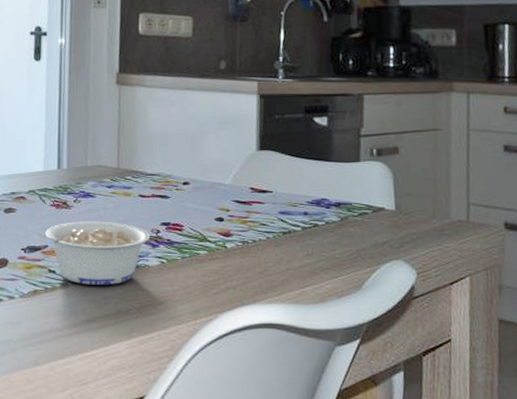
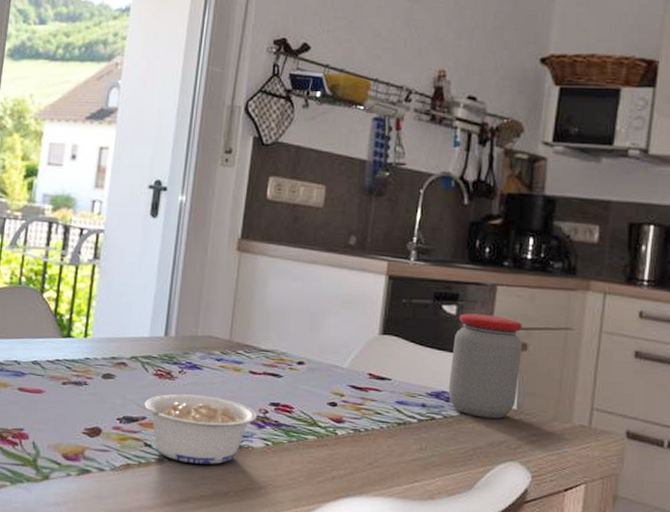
jar: none [327,123,395,221] -> present [448,313,522,419]

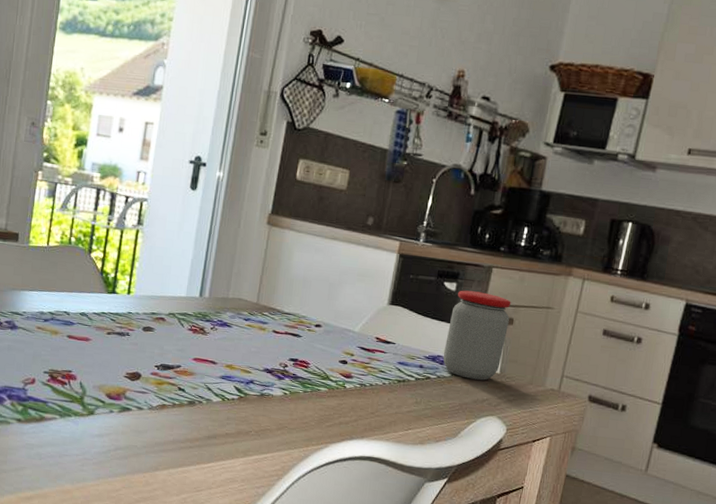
legume: present [134,394,258,465] -> none [171,347,278,408]

